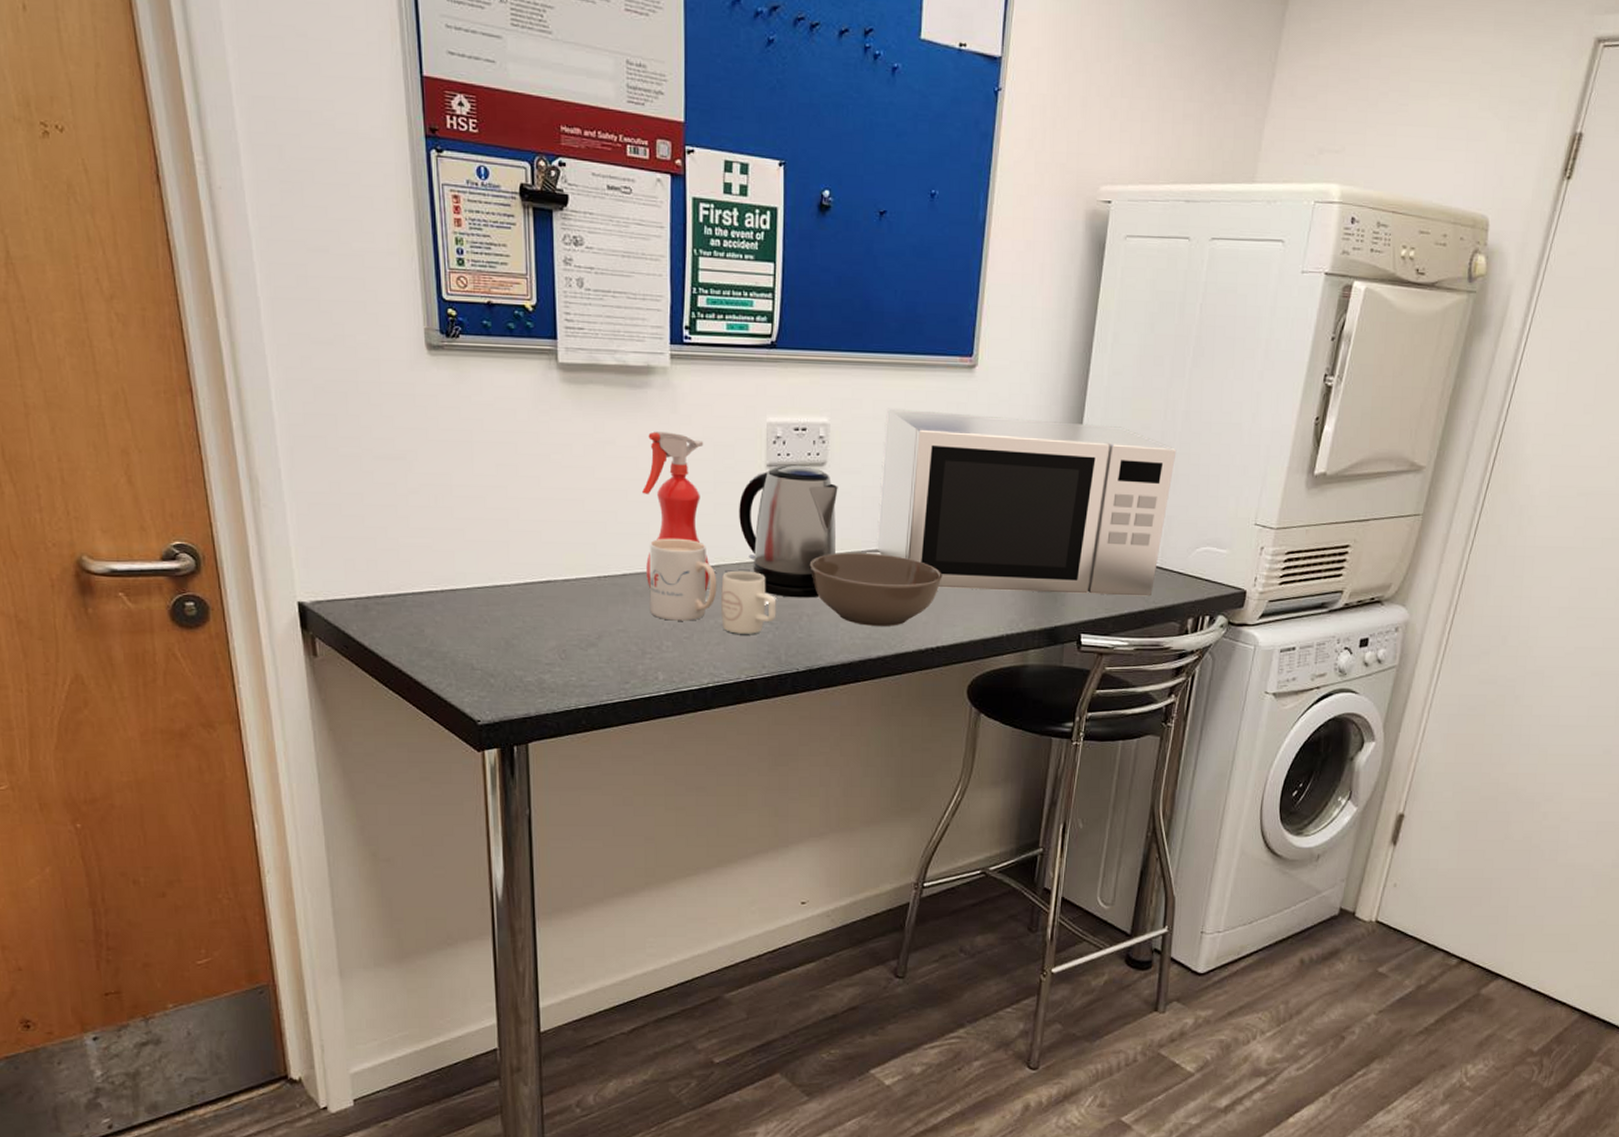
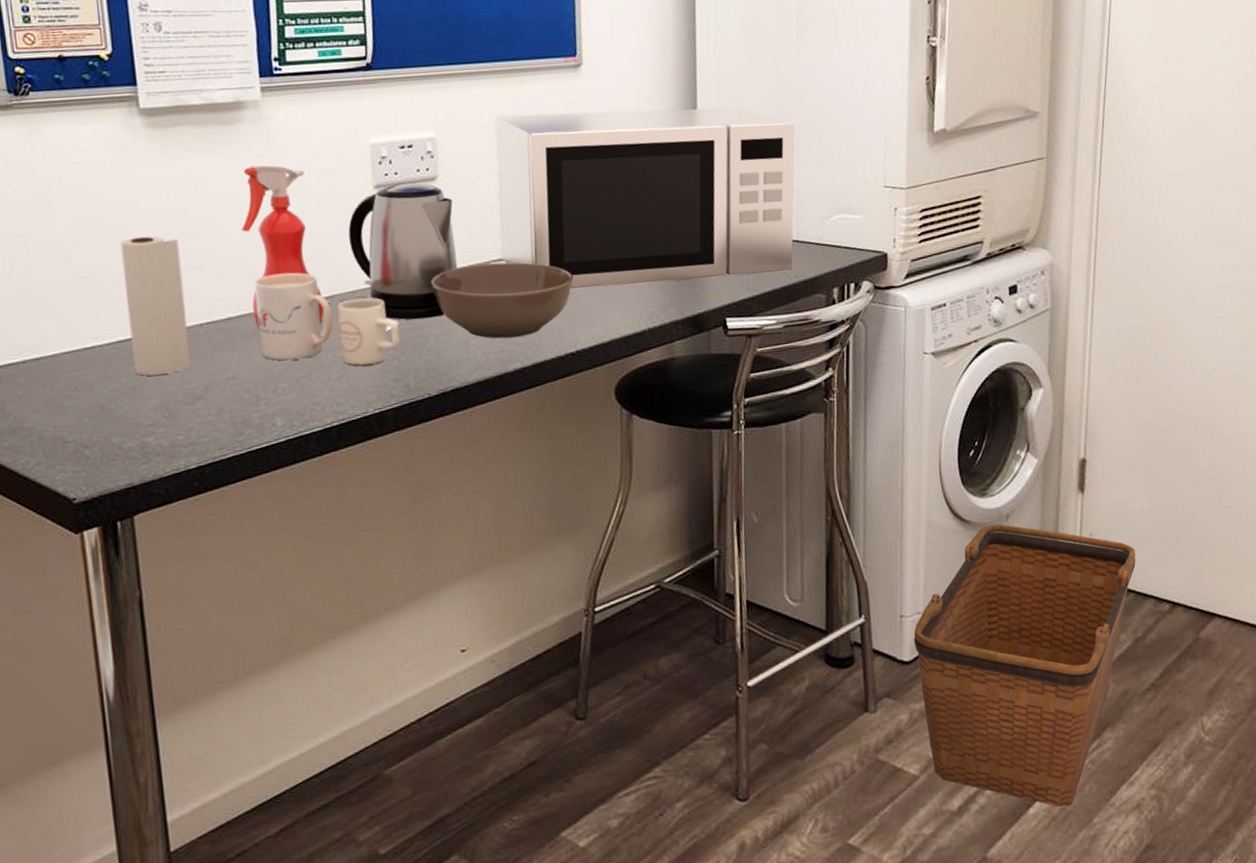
paper towel roll: none [532,487,587,619] -> present [120,236,191,376]
bicycle basket: none [1208,862,1435,1120] -> present [914,523,1136,807]

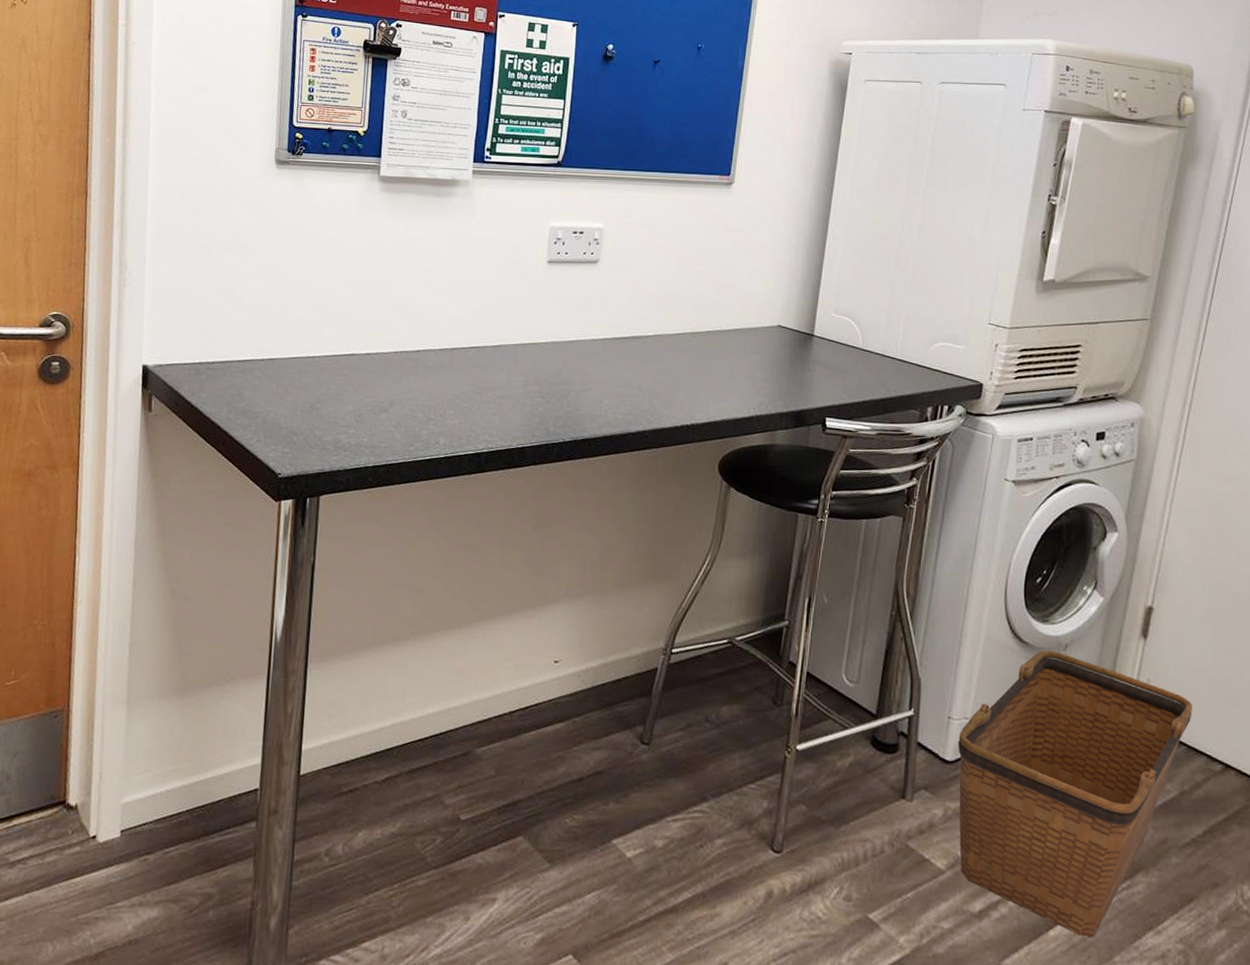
paper towel roll: present [120,236,191,376] -> none [340,275,391,387]
spray bottle: present [242,165,325,329] -> none [437,232,495,368]
mug: present [254,272,333,361] -> none [437,320,498,393]
mug: present [337,297,401,366] -> none [499,350,549,407]
kettle: present [348,182,457,320] -> none [520,261,608,377]
bowl: present [430,262,574,339] -> none [579,337,699,404]
microwave: present [494,107,795,290] -> none [640,216,914,386]

